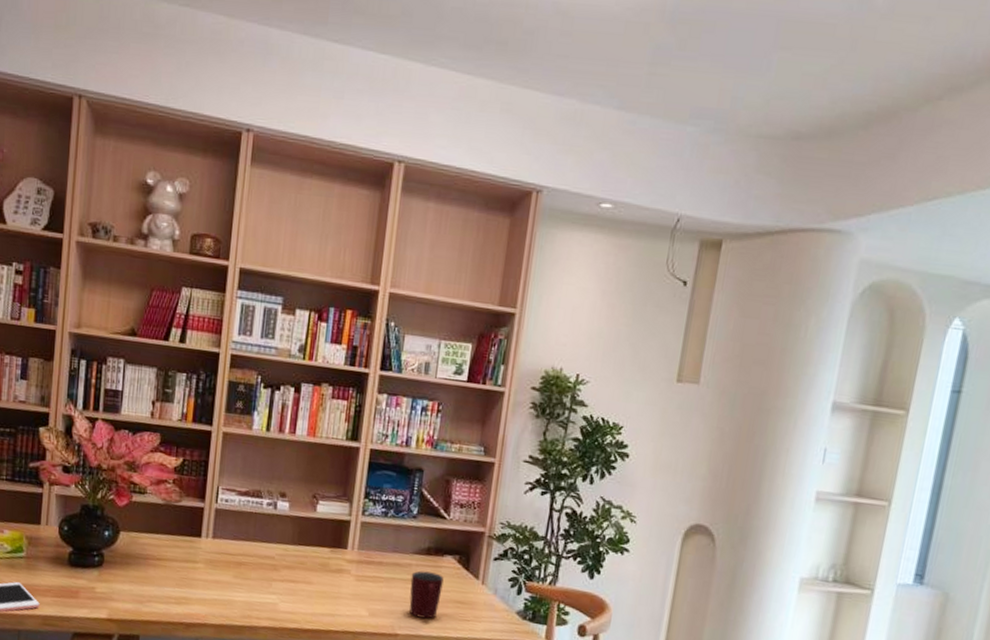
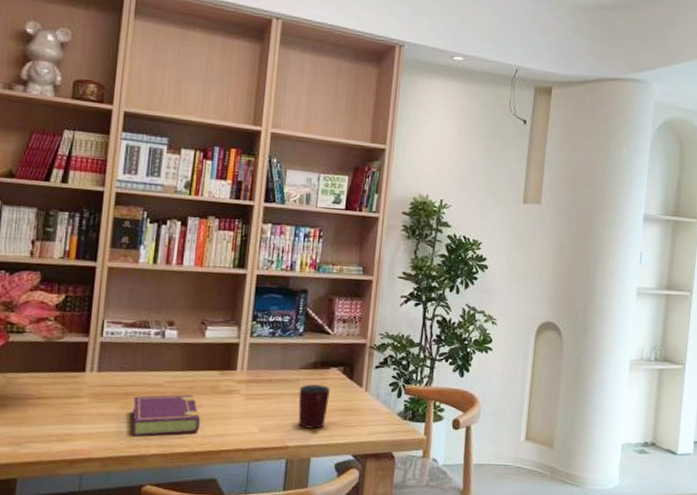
book: none [244,566,311,610] -> present [132,394,201,437]

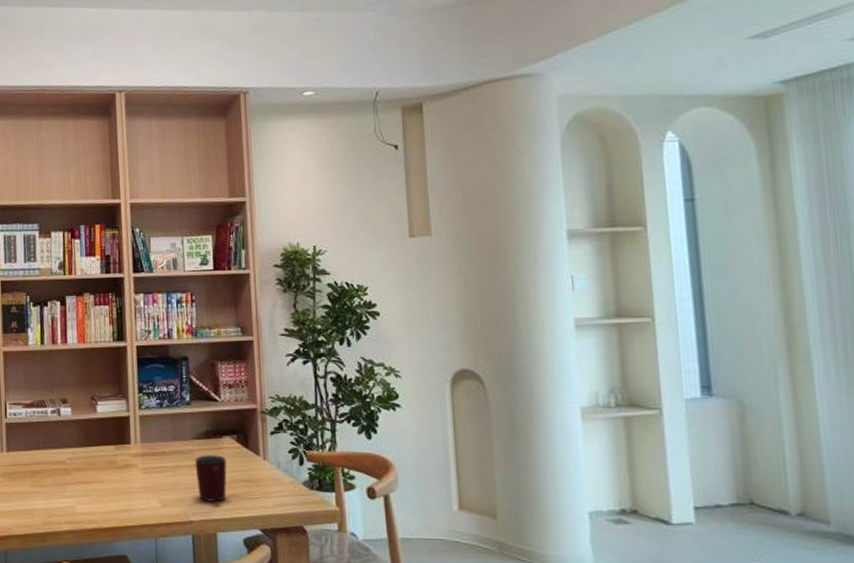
book: present [132,394,201,437] -> none [41,470,105,513]

